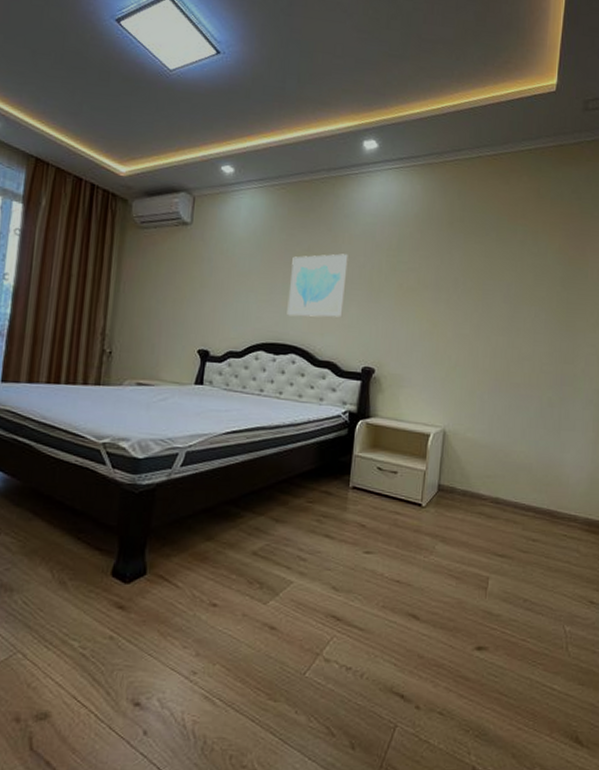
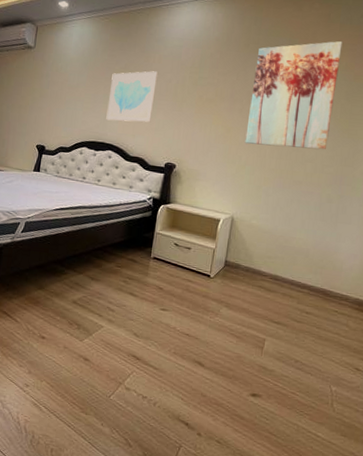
wall art: none [454,219,555,346] -> present [245,40,343,150]

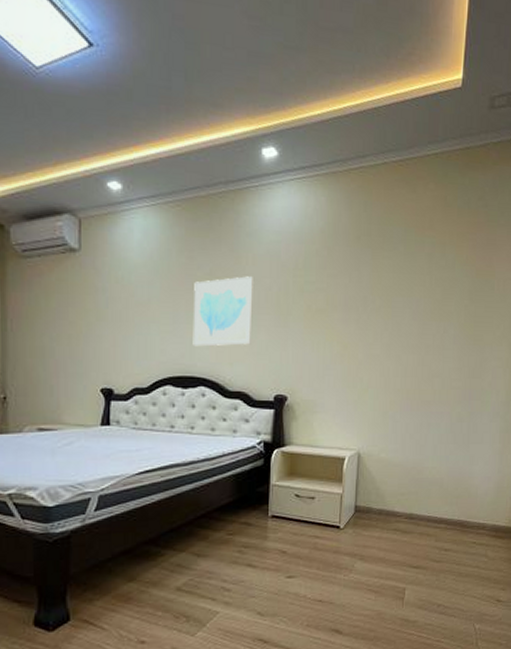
wall art: present [245,40,343,150] -> none [365,229,462,362]

